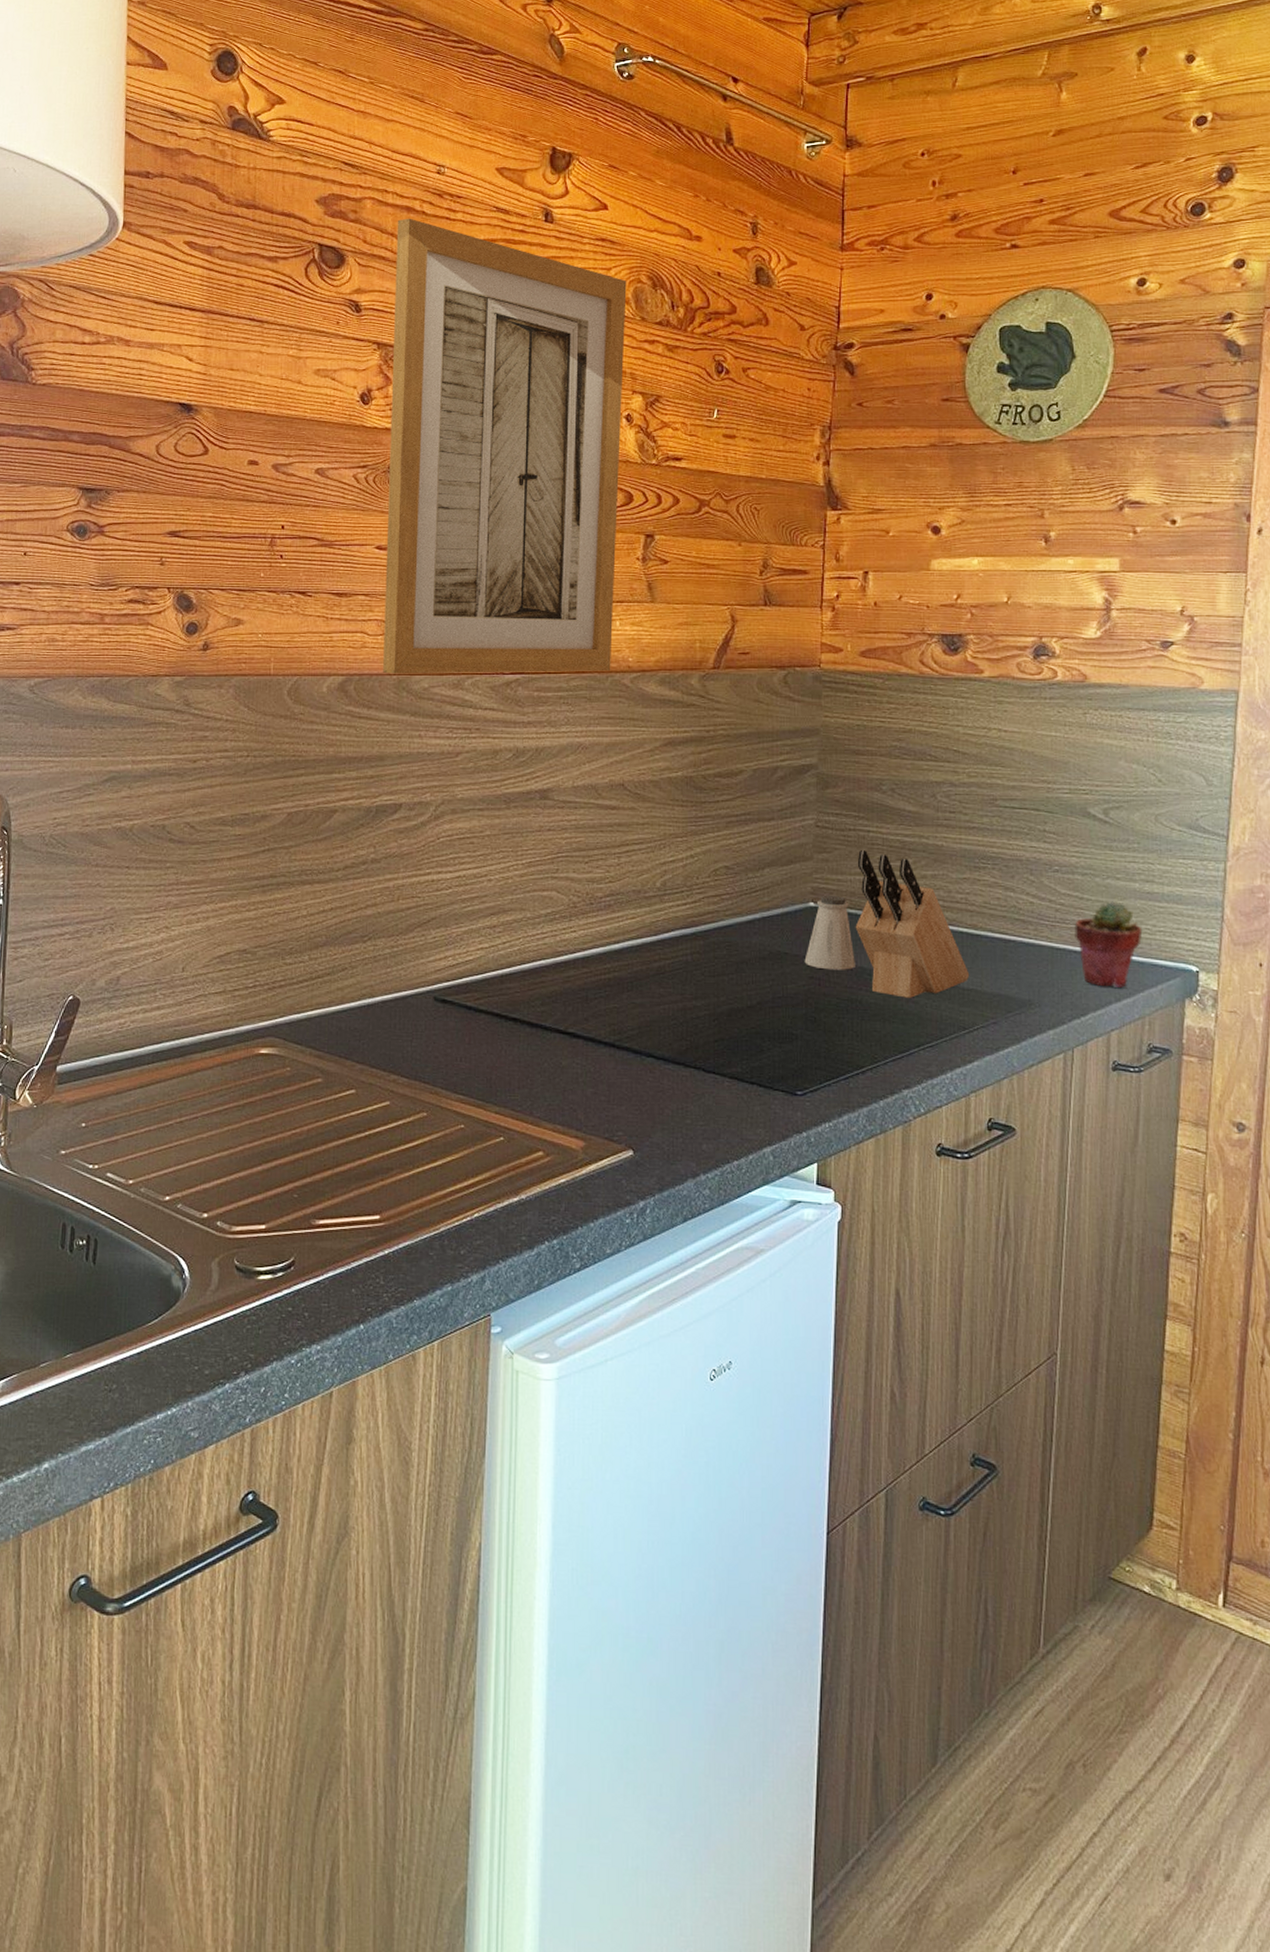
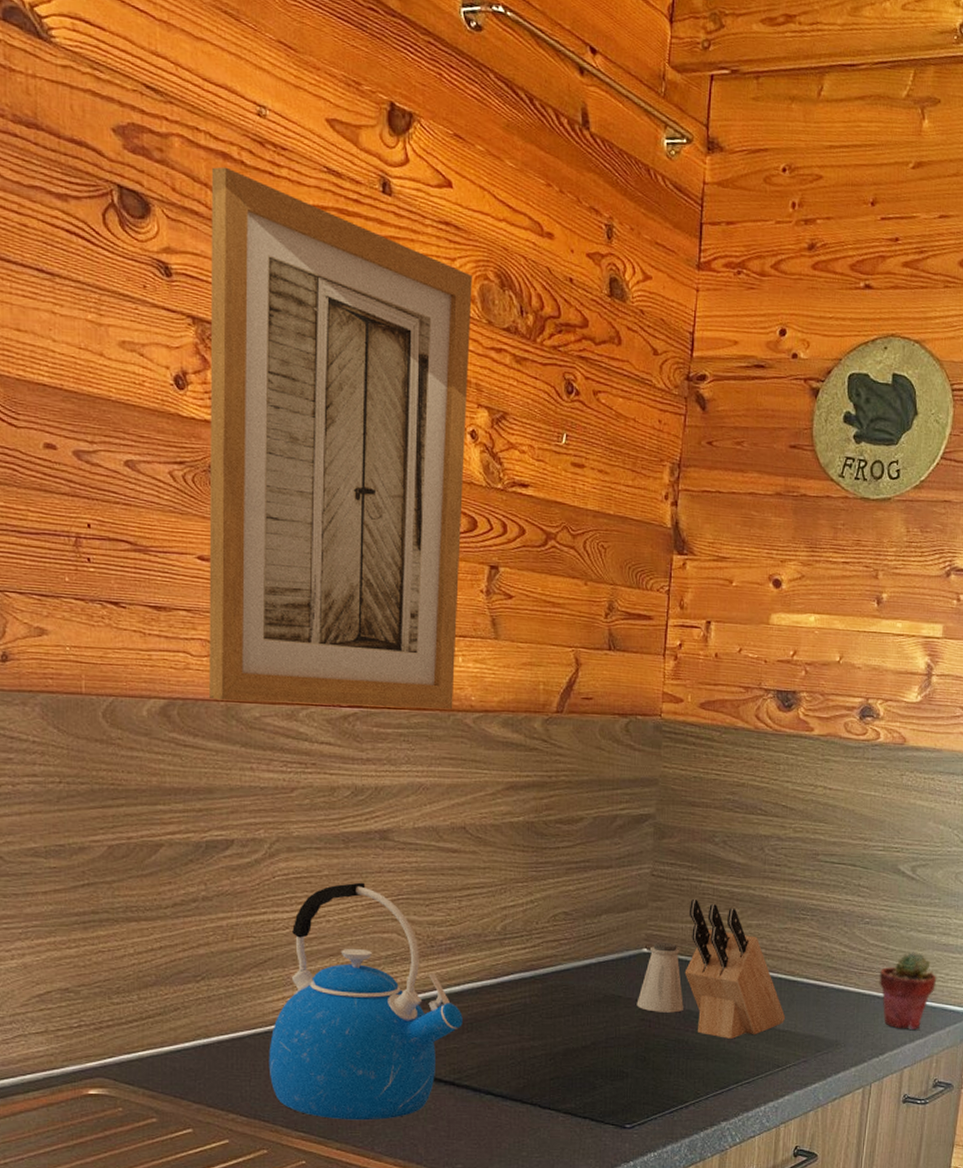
kettle: none [430,841,622,1083] -> present [268,882,463,1121]

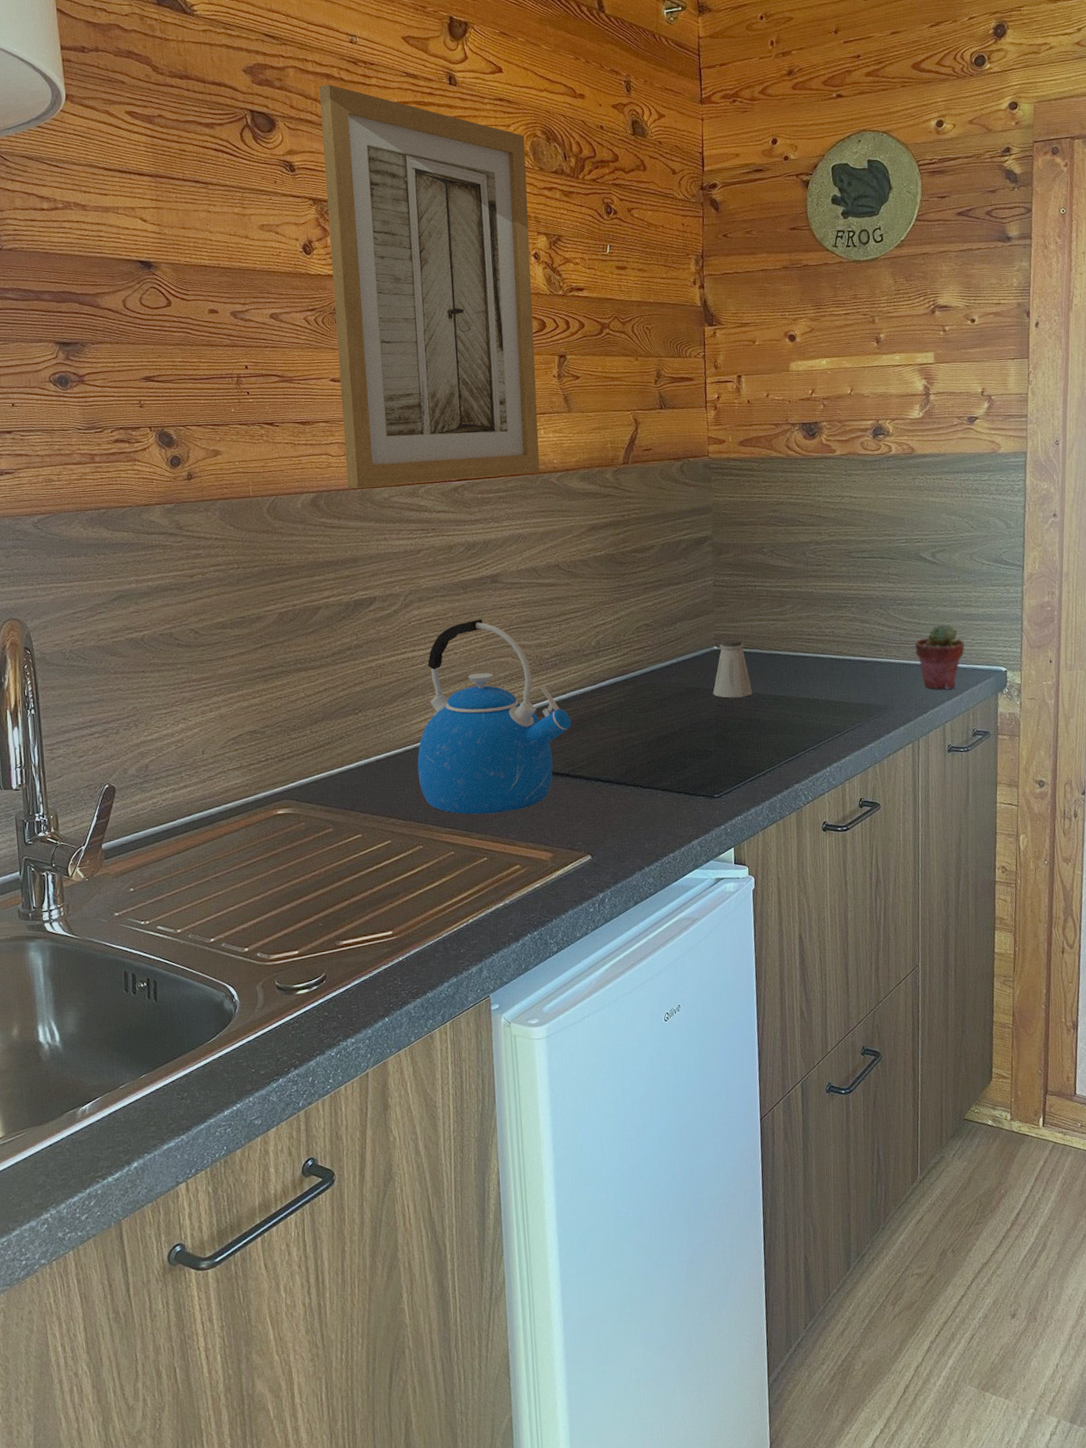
knife block: present [684,900,786,1039] -> none [748,601,840,714]

